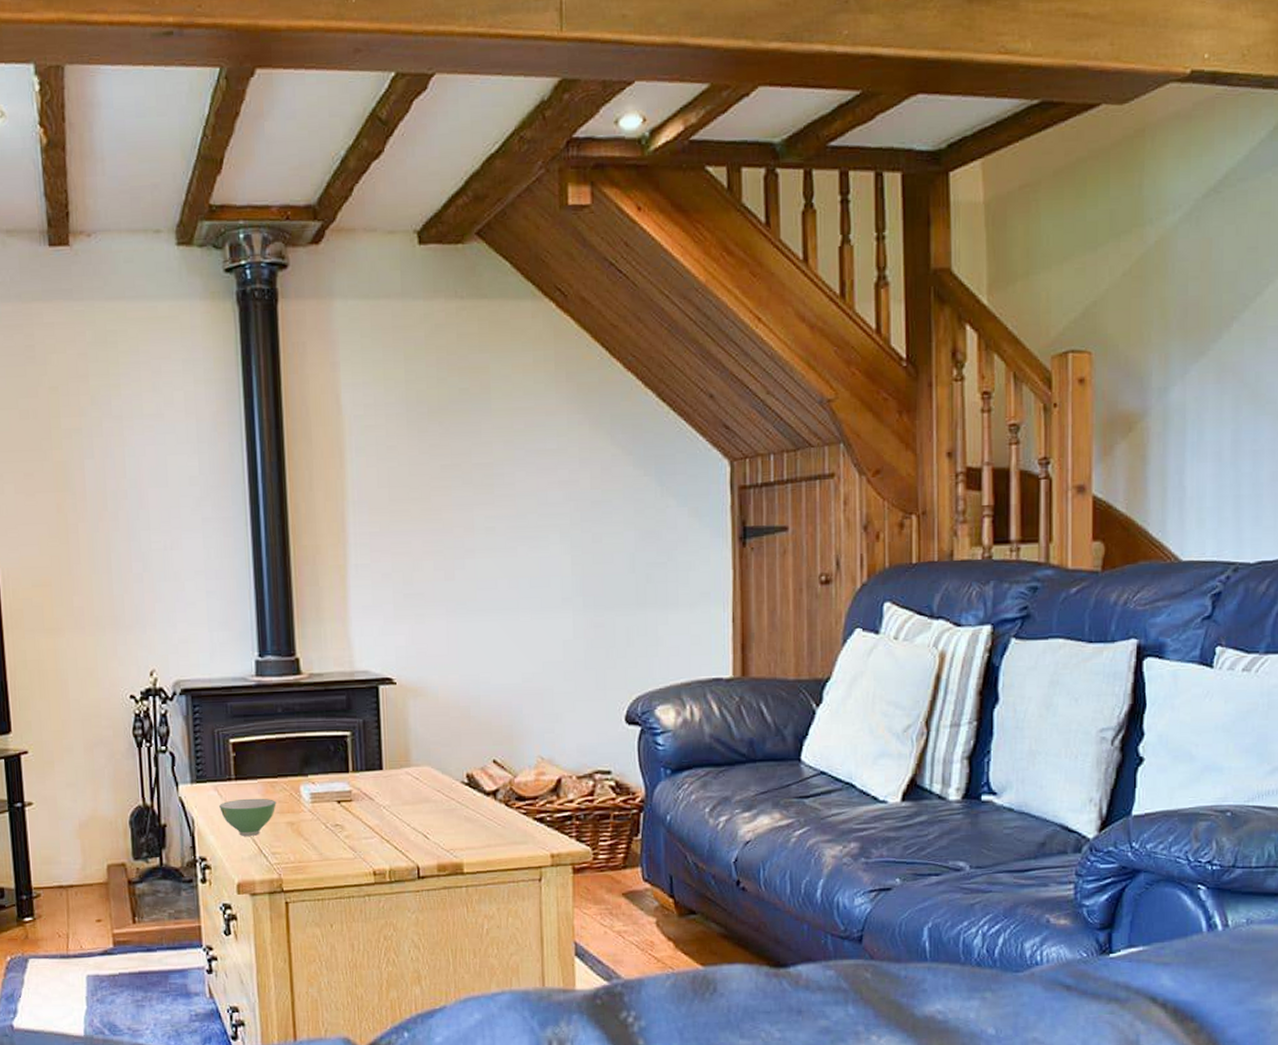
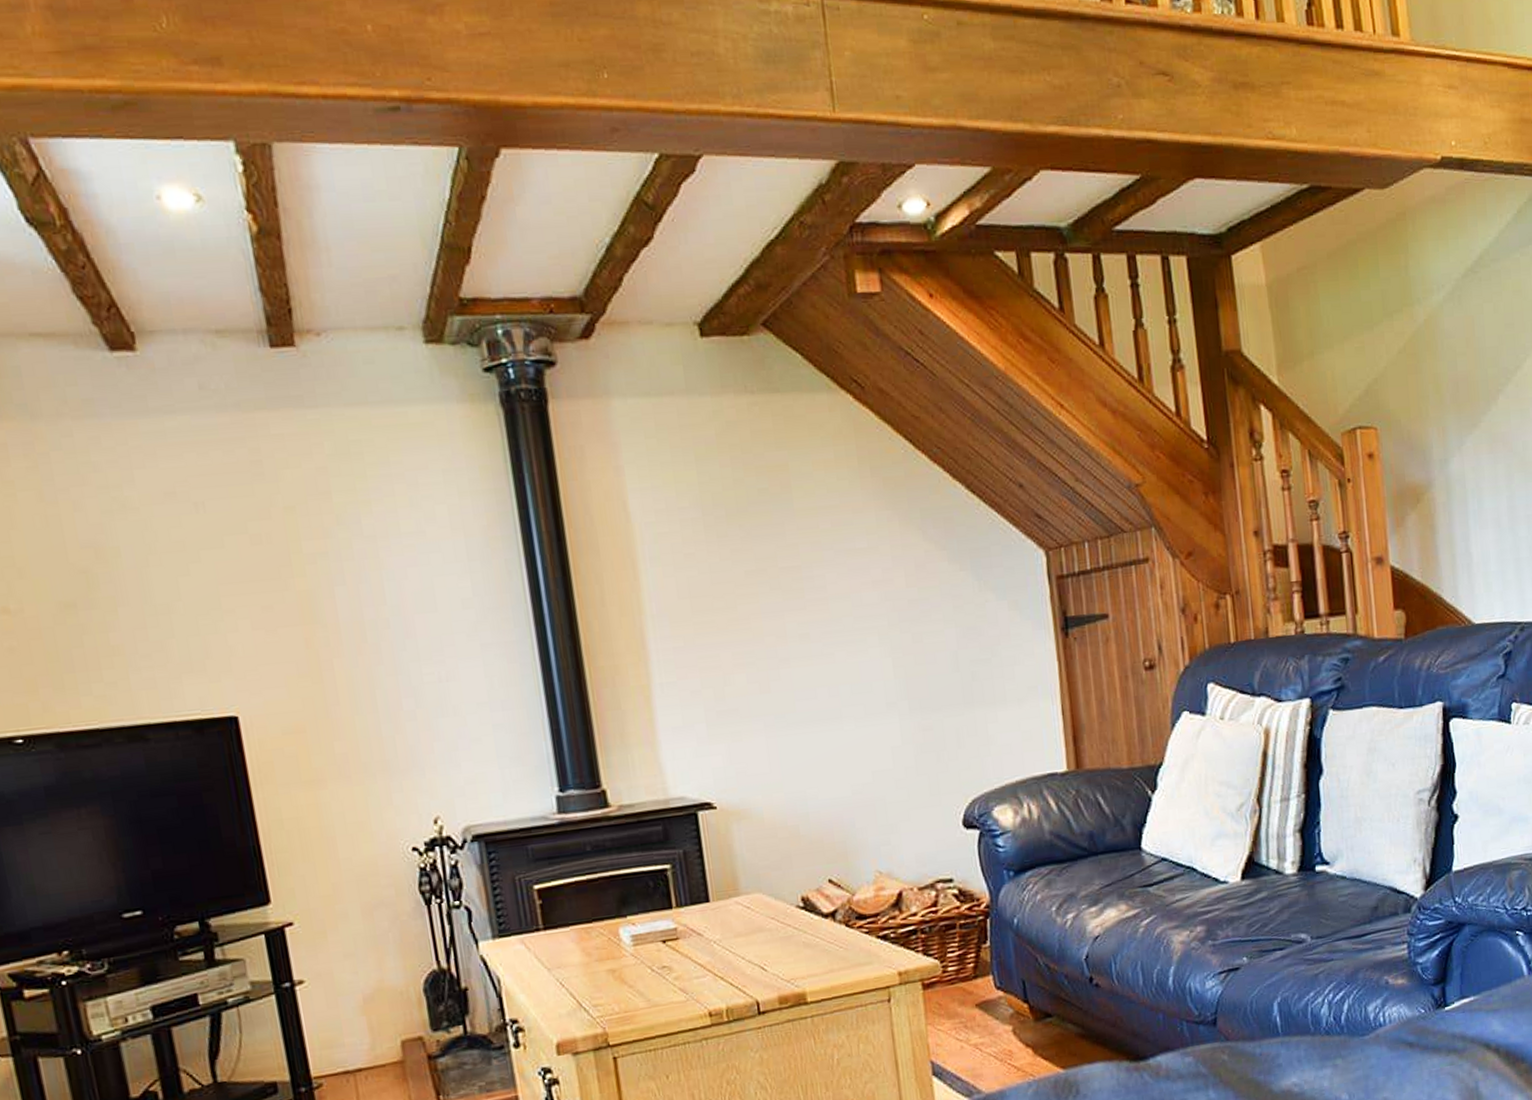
bowl: present [219,798,276,836] -> none [528,946,594,991]

